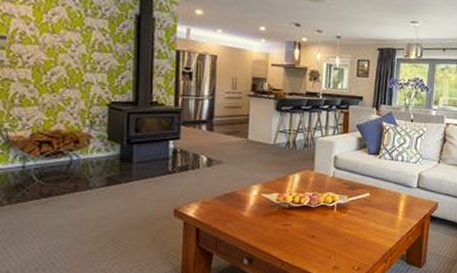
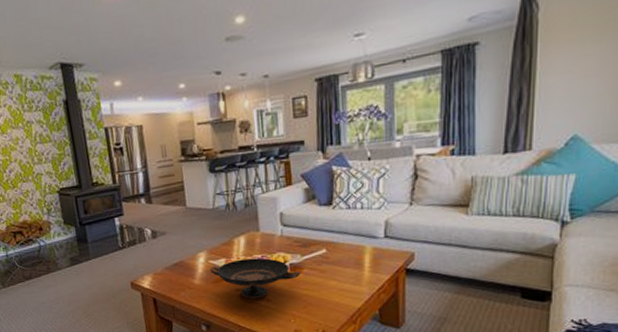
decorative bowl: none [261,195,345,235] -> present [210,257,301,299]

